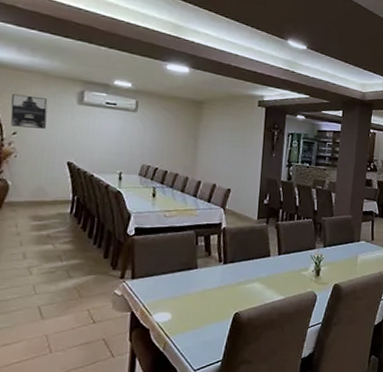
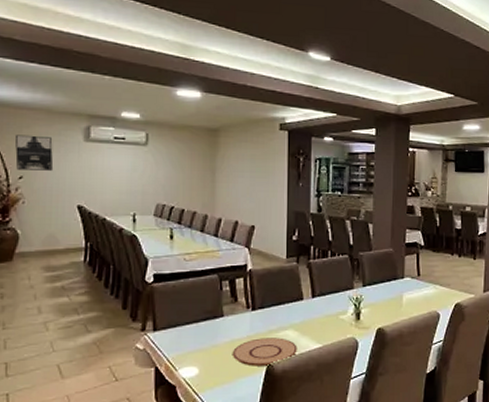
plate: none [203,289,263,314] -> present [232,338,297,366]

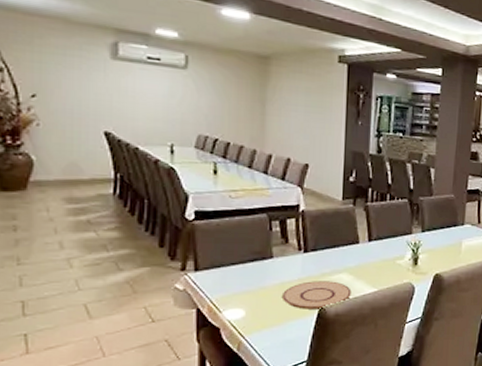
wall art: present [14,134,54,171] -> none [24,45,74,90]

